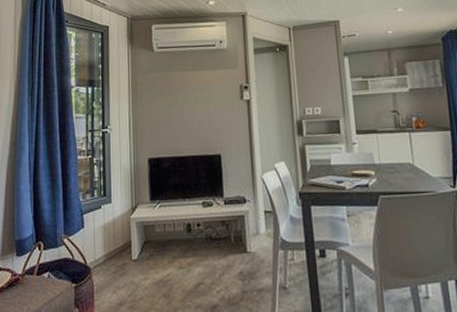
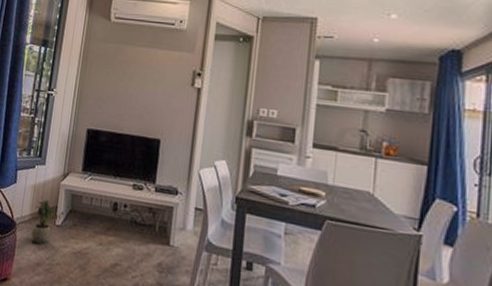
potted plant: none [108,236,139,284] -> present [31,199,64,245]

